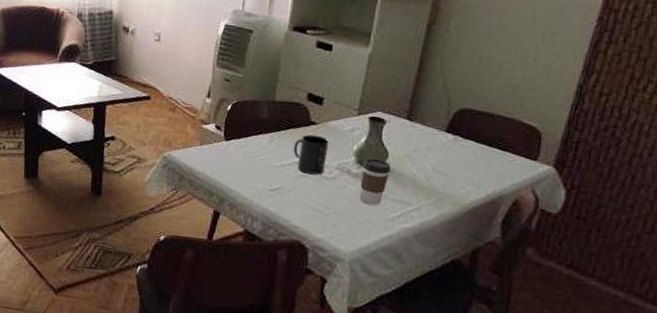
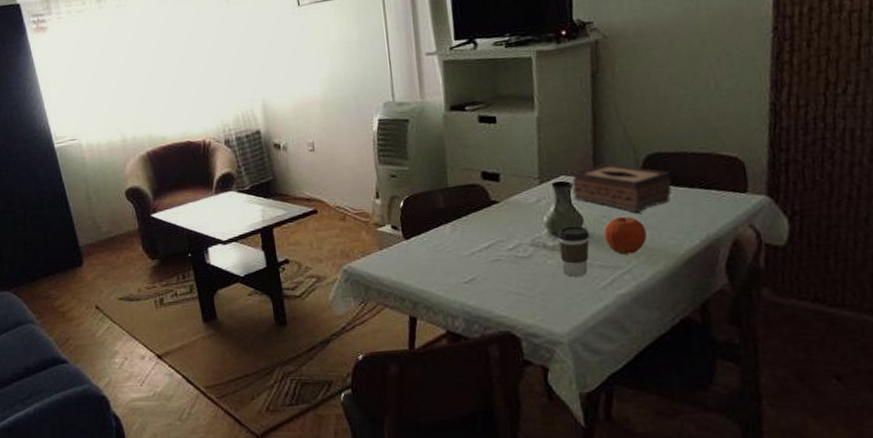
mug: present [293,134,329,175] -> none [478,214,519,258]
tissue box: none [384,109,475,159] -> present [572,163,673,213]
fruit: none [403,159,441,195] -> present [603,216,647,255]

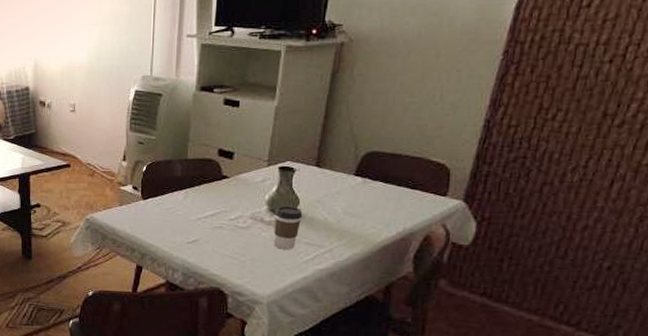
tissue box: present [572,163,673,213] -> none [294,155,384,202]
fruit: present [603,216,647,255] -> none [314,203,352,236]

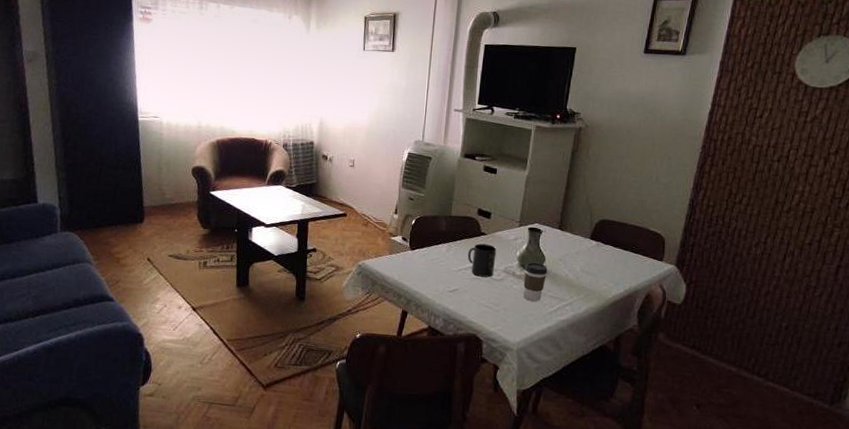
mug: none [207,188,241,225] -> present [467,243,497,277]

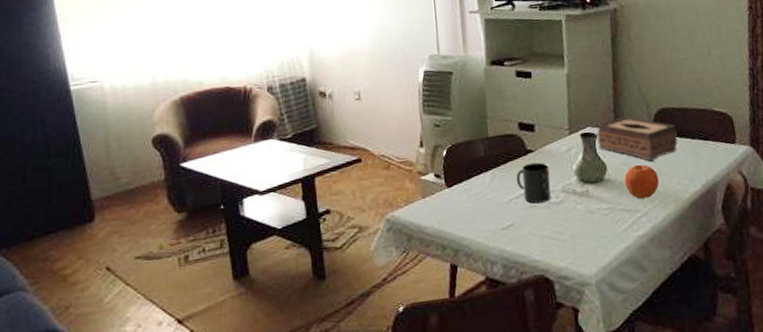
coffee cup: present [523,262,548,302] -> none [585,172,613,221]
tissue box: none [541,220,613,262] -> present [597,116,679,162]
fruit: none [557,262,588,291] -> present [624,164,659,199]

